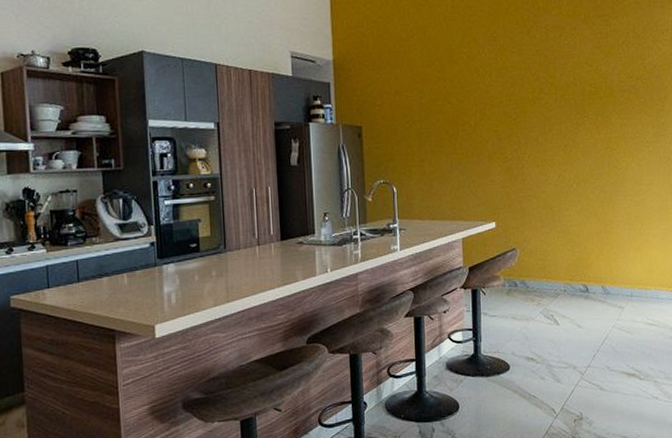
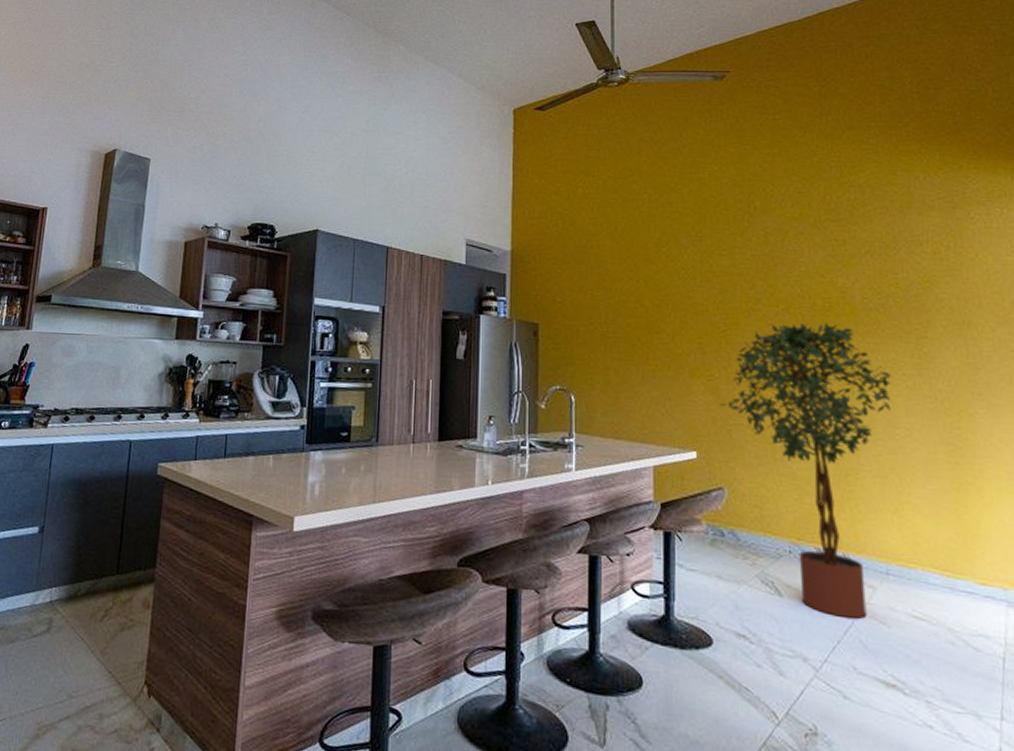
potted tree: none [512,104,639,333] -> present [719,321,892,619]

